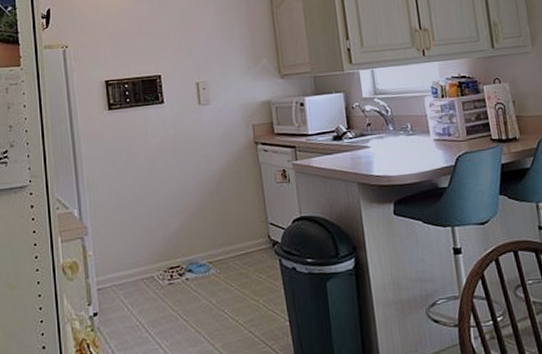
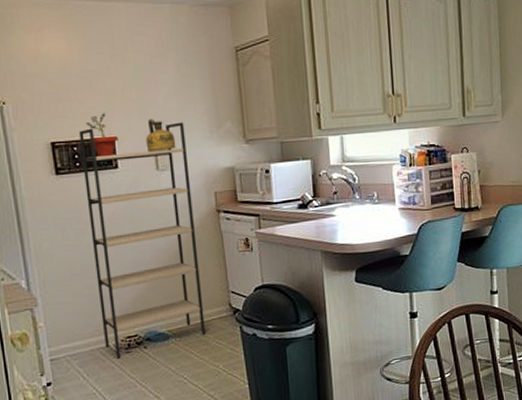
shelving unit: none [130,60,246,291] -> present [79,122,206,360]
potted plant: none [136,52,164,94] -> present [86,112,118,158]
ceramic jug: none [189,57,217,89] -> present [145,118,176,153]

